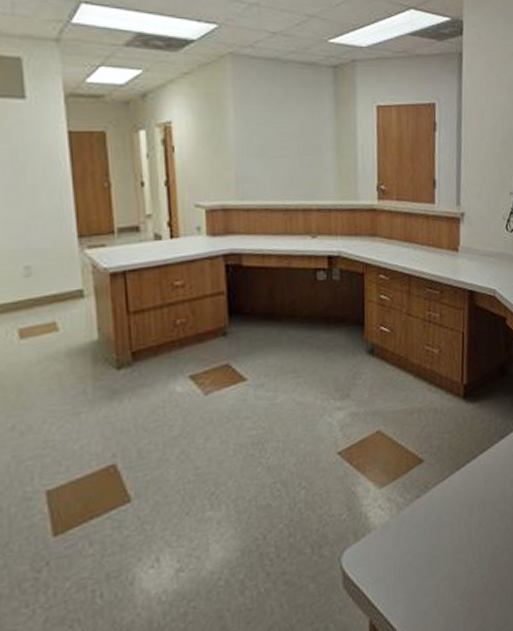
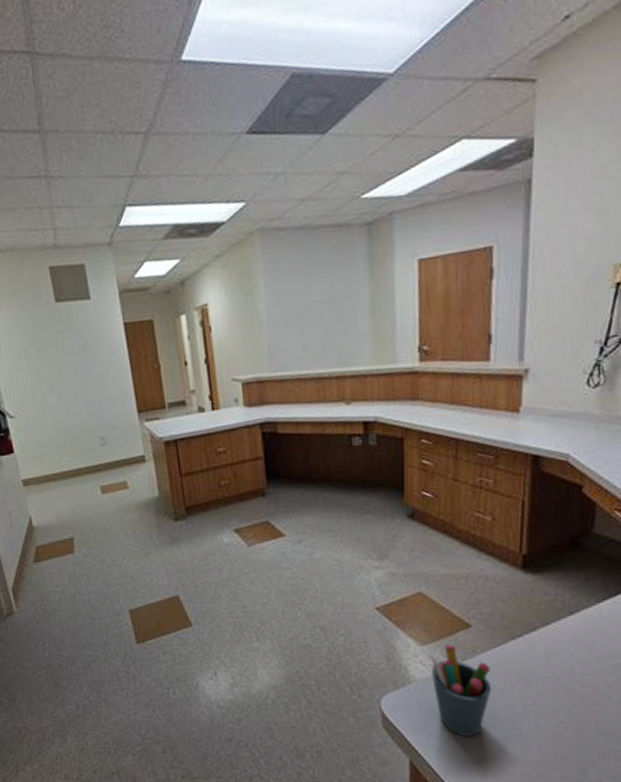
pen holder: none [389,482,442,582] -> present [431,644,491,737]

